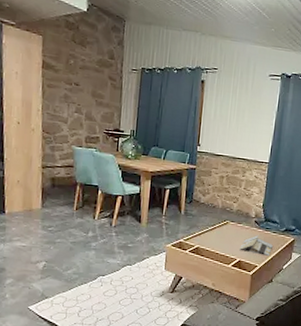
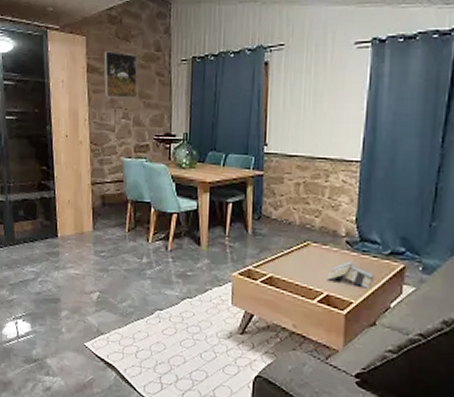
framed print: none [59,52,92,97] -> present [104,51,138,98]

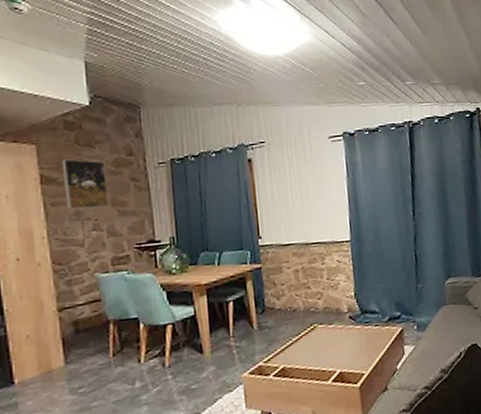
brochure: present [325,261,373,289] -> none [336,334,378,359]

